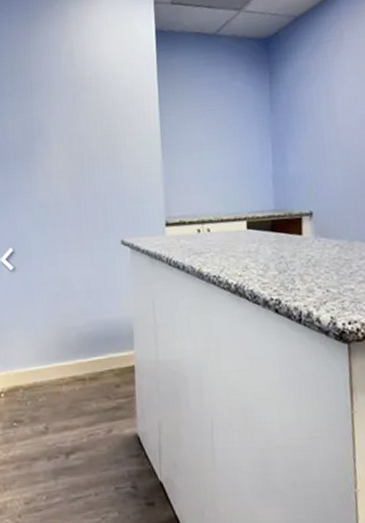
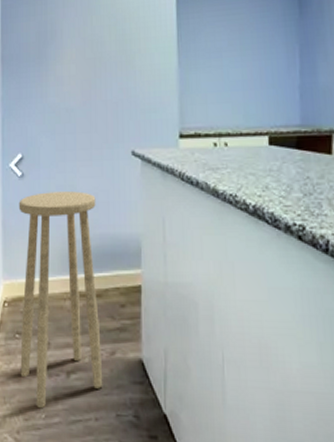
stool: none [11,281,102,491] -> present [18,191,103,409]

